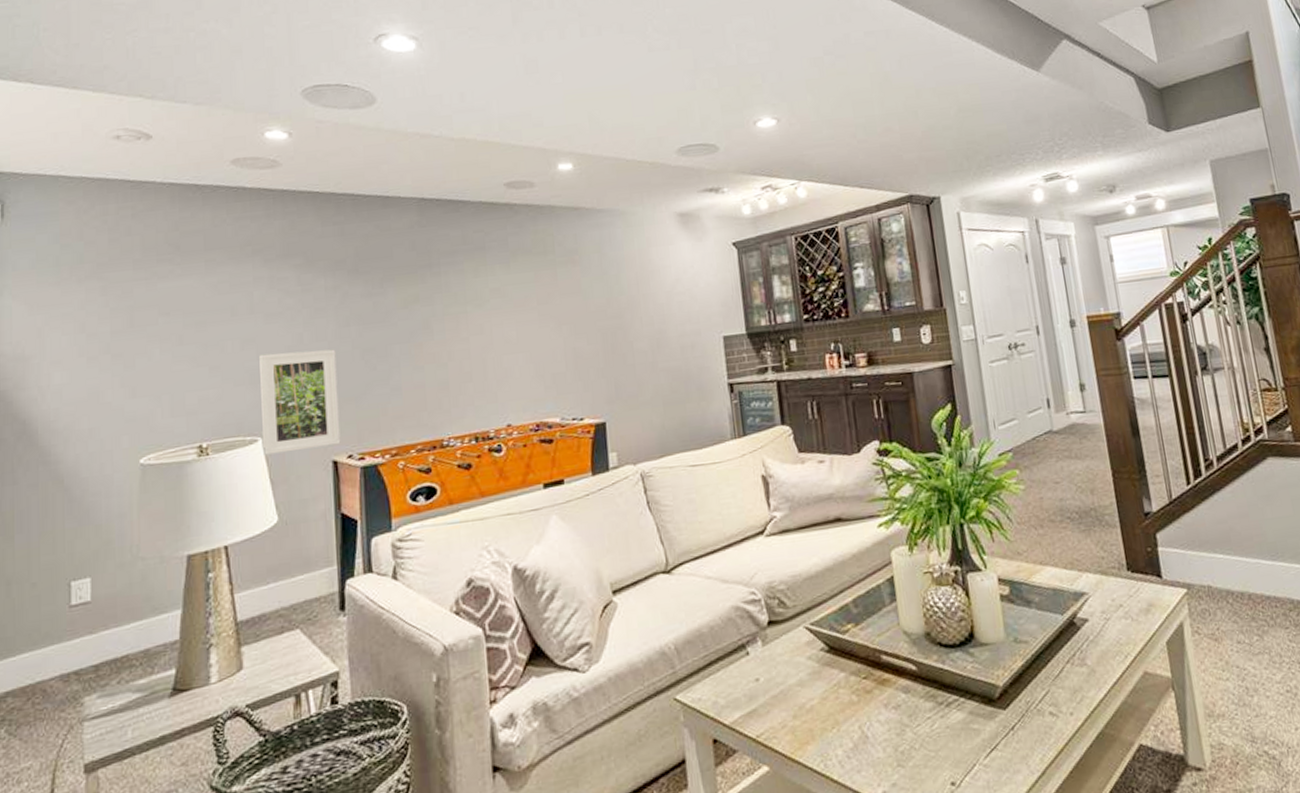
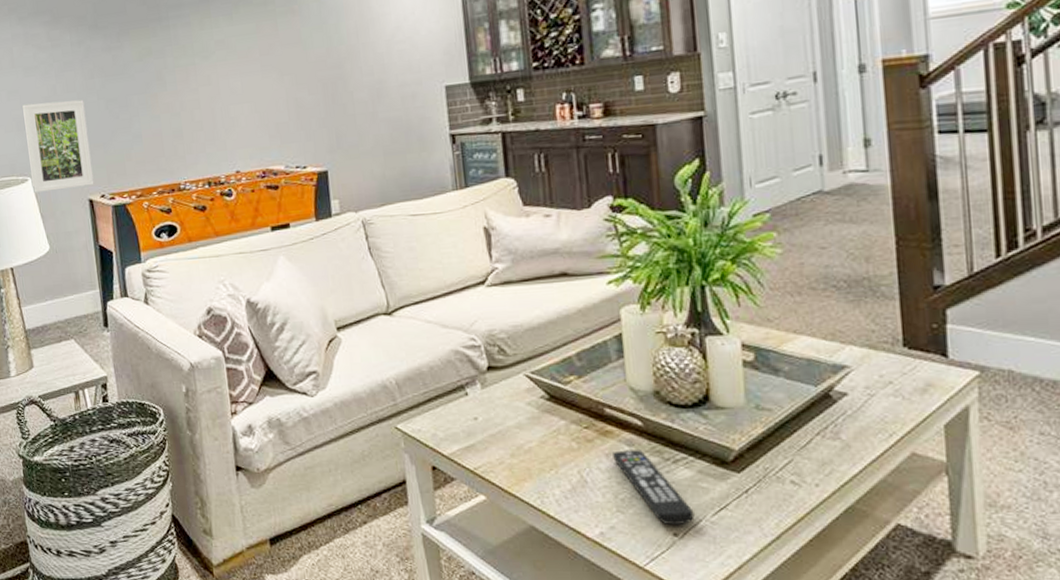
remote control: none [891,696,969,775] -> present [613,450,694,526]

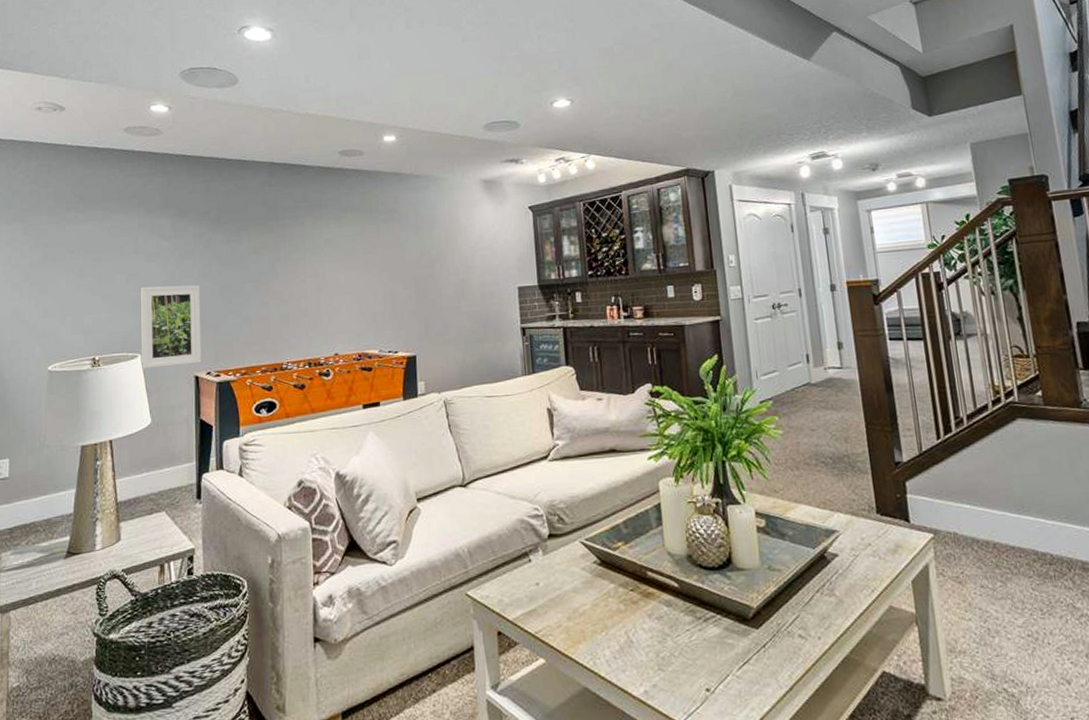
remote control: present [613,450,694,526] -> none [654,610,723,682]

